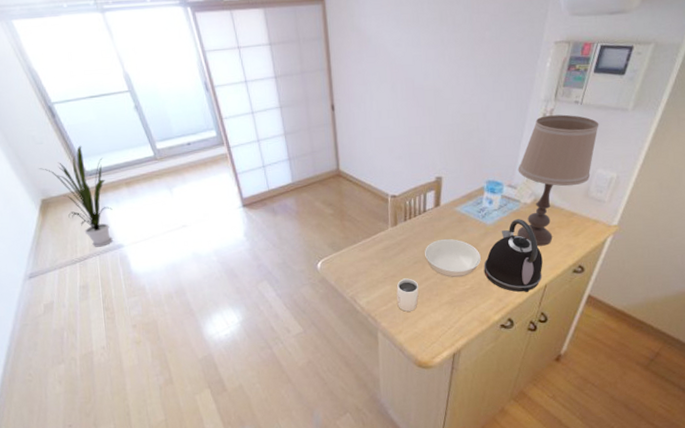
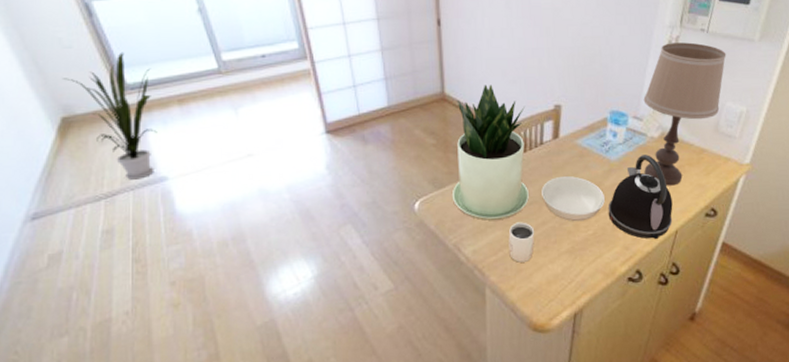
planter: none [348,161,415,278] -> present [451,84,530,221]

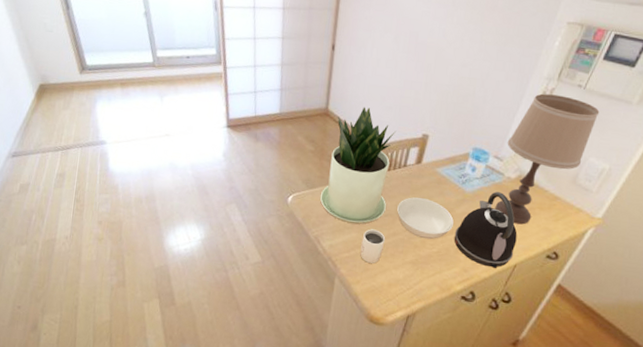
house plant: present [63,52,157,180] -> none [44,39,105,140]

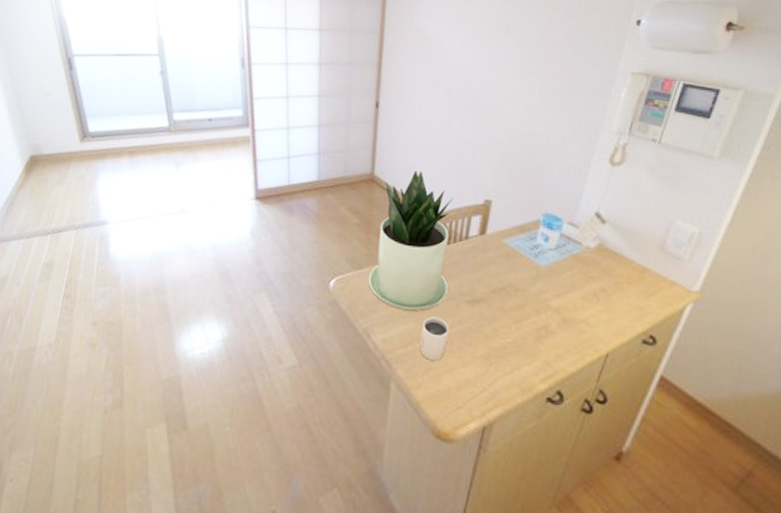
bowl: present [397,197,455,240] -> none [461,274,530,327]
kettle: present [454,191,518,269] -> none [531,264,605,361]
table lamp: present [495,93,600,225] -> none [575,150,680,304]

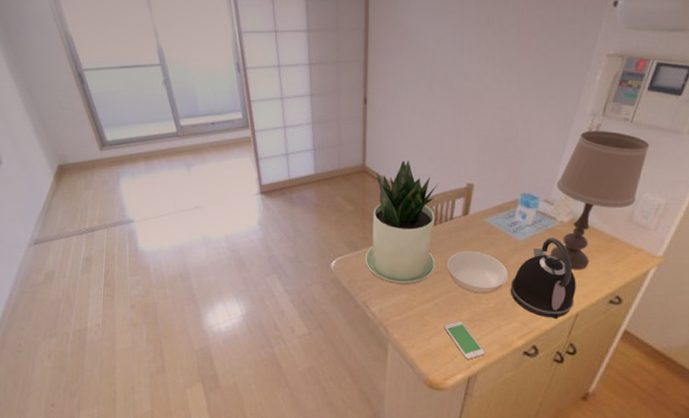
mug: present [420,316,450,361] -> none [412,288,438,325]
phone: none [455,357,503,405] -> present [443,321,486,360]
bowl: none [461,274,530,327] -> present [447,250,509,294]
kettle: none [531,264,605,361] -> present [510,238,576,320]
table lamp: none [575,150,680,304] -> present [550,131,650,270]

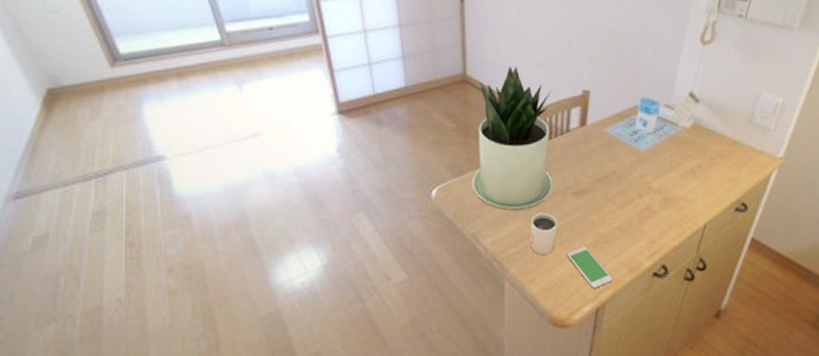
mug: none [412,288,438,325] -> present [530,213,558,255]
bowl: present [447,250,509,294] -> none [566,165,633,214]
kettle: present [510,238,576,320] -> none [635,145,702,234]
table lamp: present [550,131,650,270] -> none [674,28,764,179]

